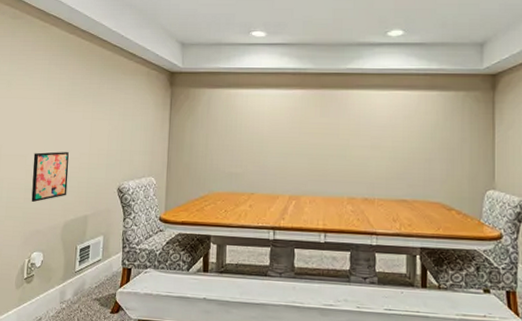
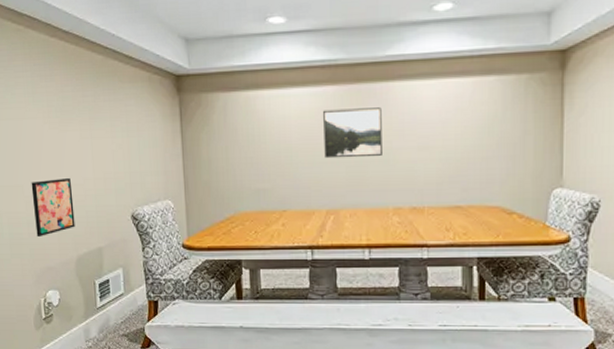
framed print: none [291,109,341,152] -> present [323,107,382,159]

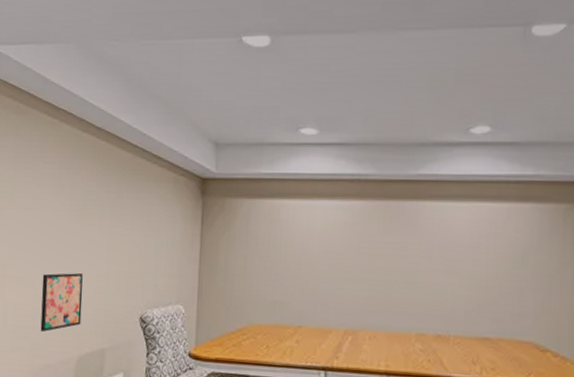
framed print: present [323,107,382,159] -> none [347,224,410,277]

